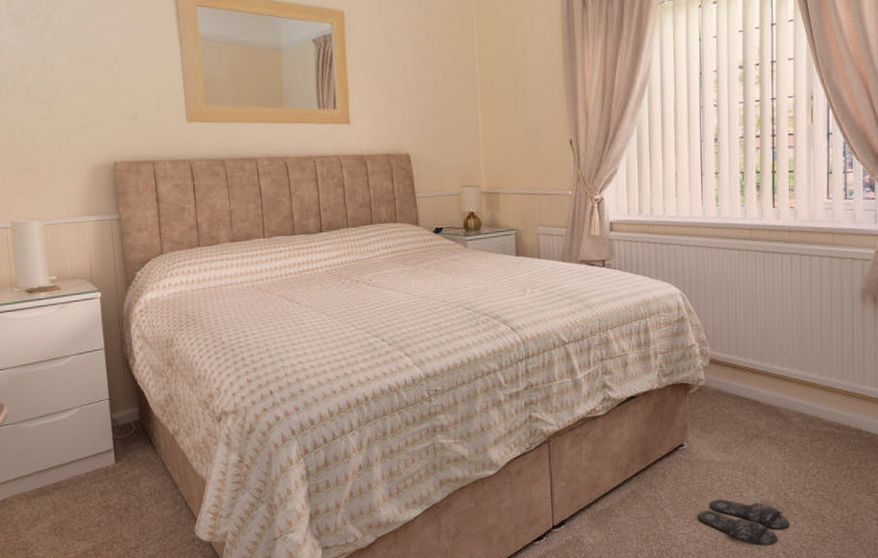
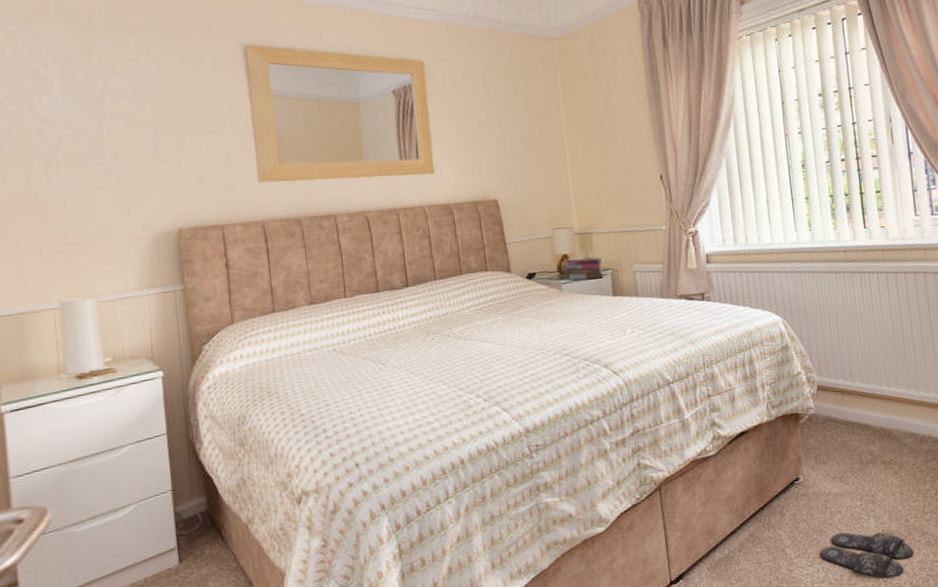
books: none [469,215,510,239] -> present [563,256,605,281]

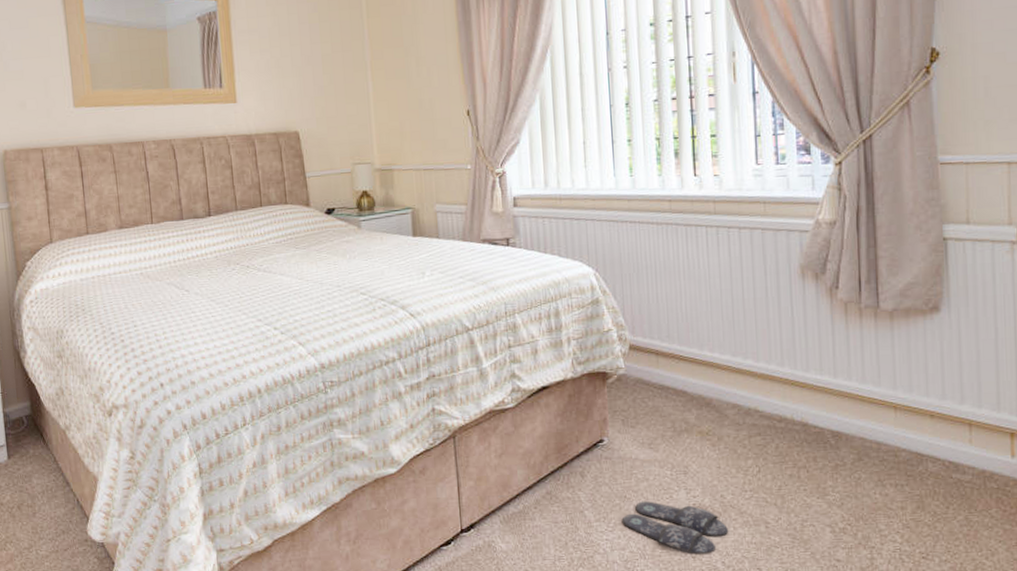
books: present [563,256,605,281] -> none [362,193,406,218]

